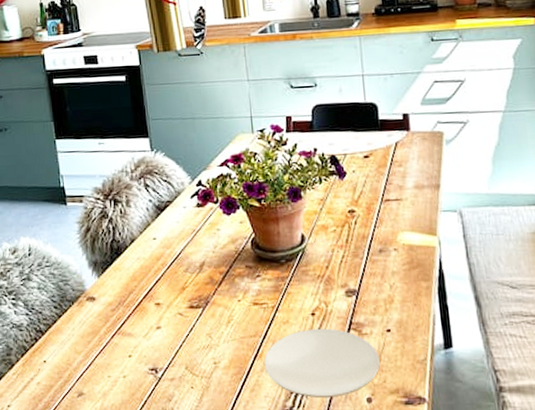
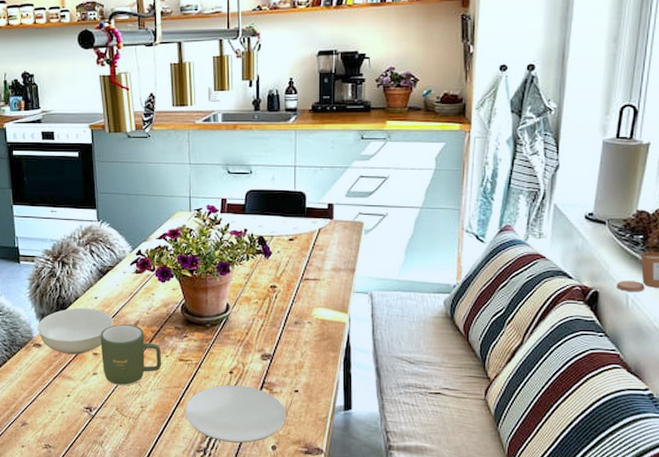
bowl: none [89,251,176,307] -> present [37,308,114,355]
mug: none [162,266,234,340] -> present [100,323,162,386]

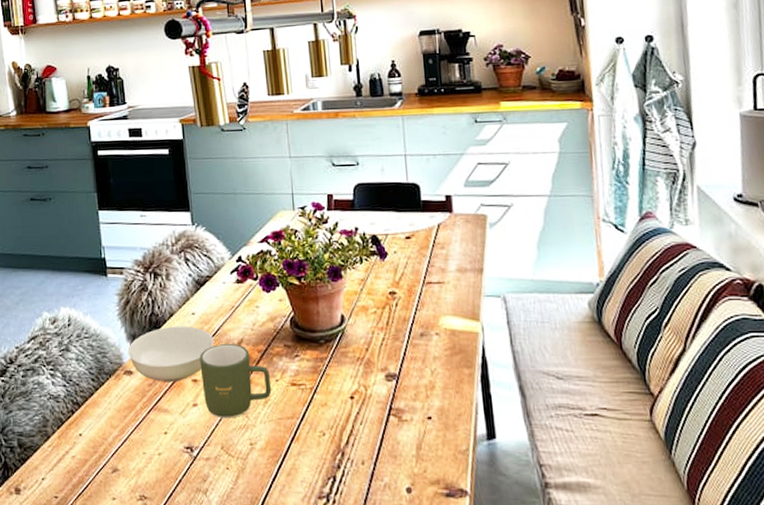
plate: present [185,384,286,444] -> none [301,412,420,486]

